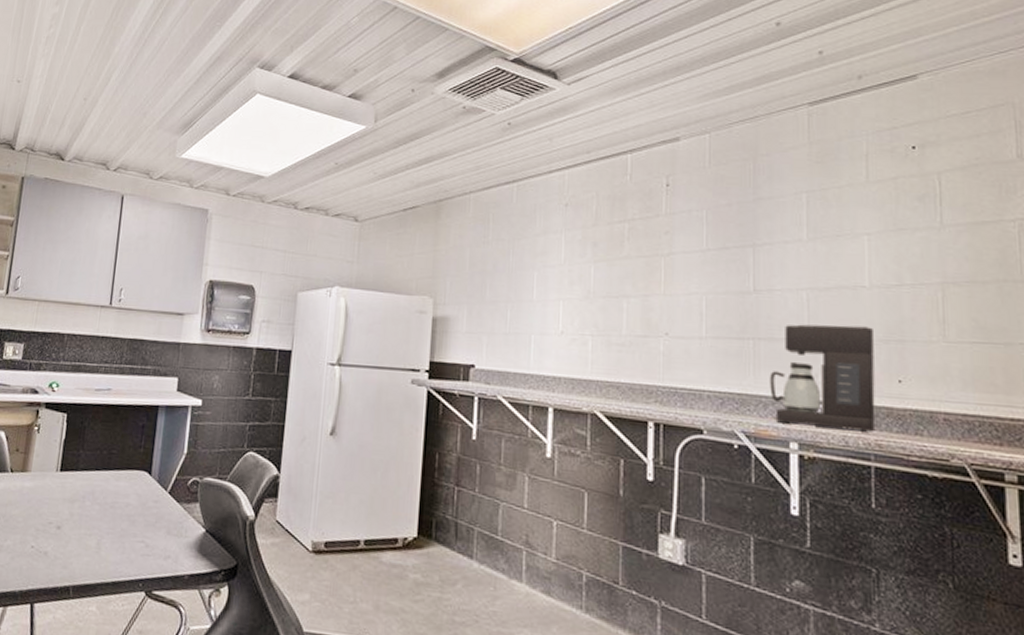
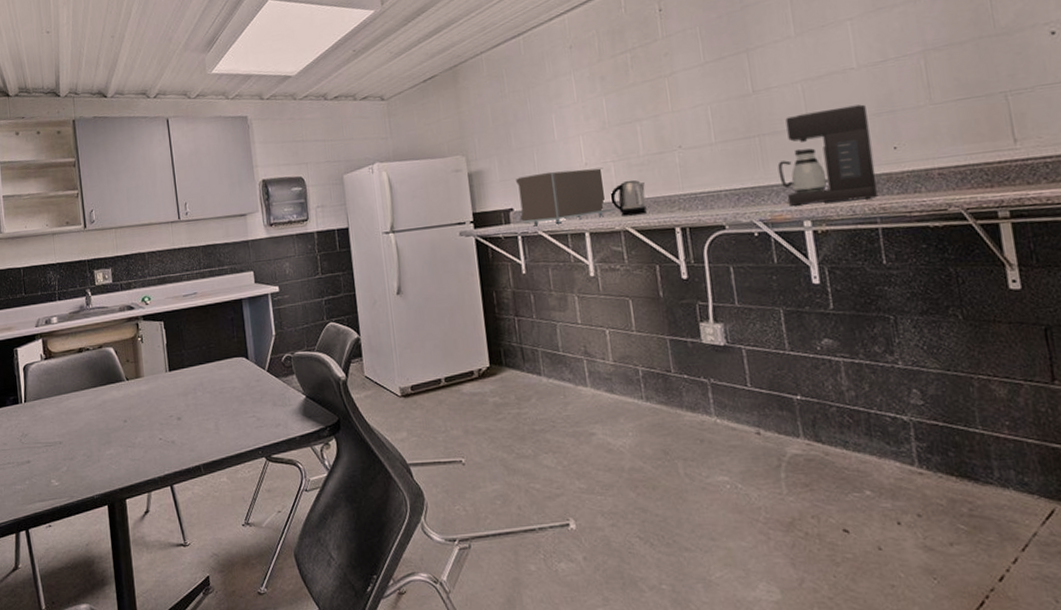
microwave: none [480,332,586,394] -> present [516,168,615,225]
kettle: none [584,359,622,400] -> present [611,179,647,217]

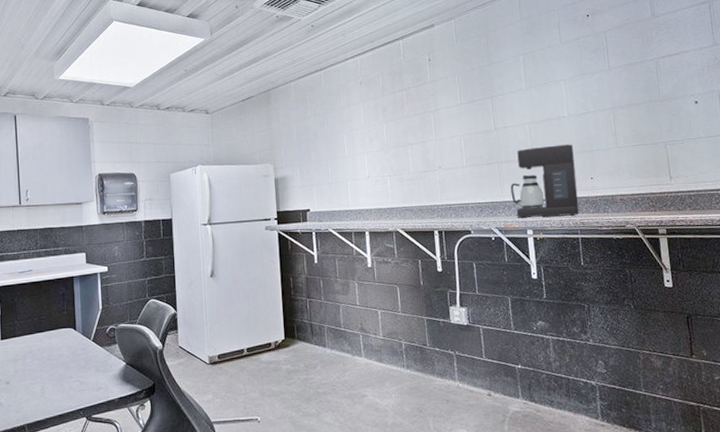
microwave: present [516,168,615,225] -> none [313,180,389,224]
kettle: present [611,179,647,217] -> none [387,191,413,221]

